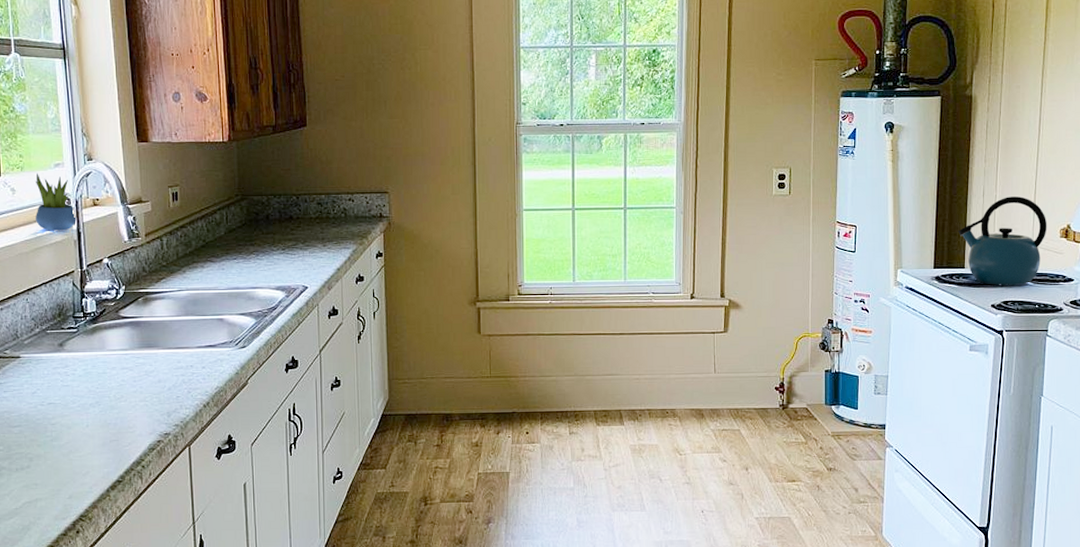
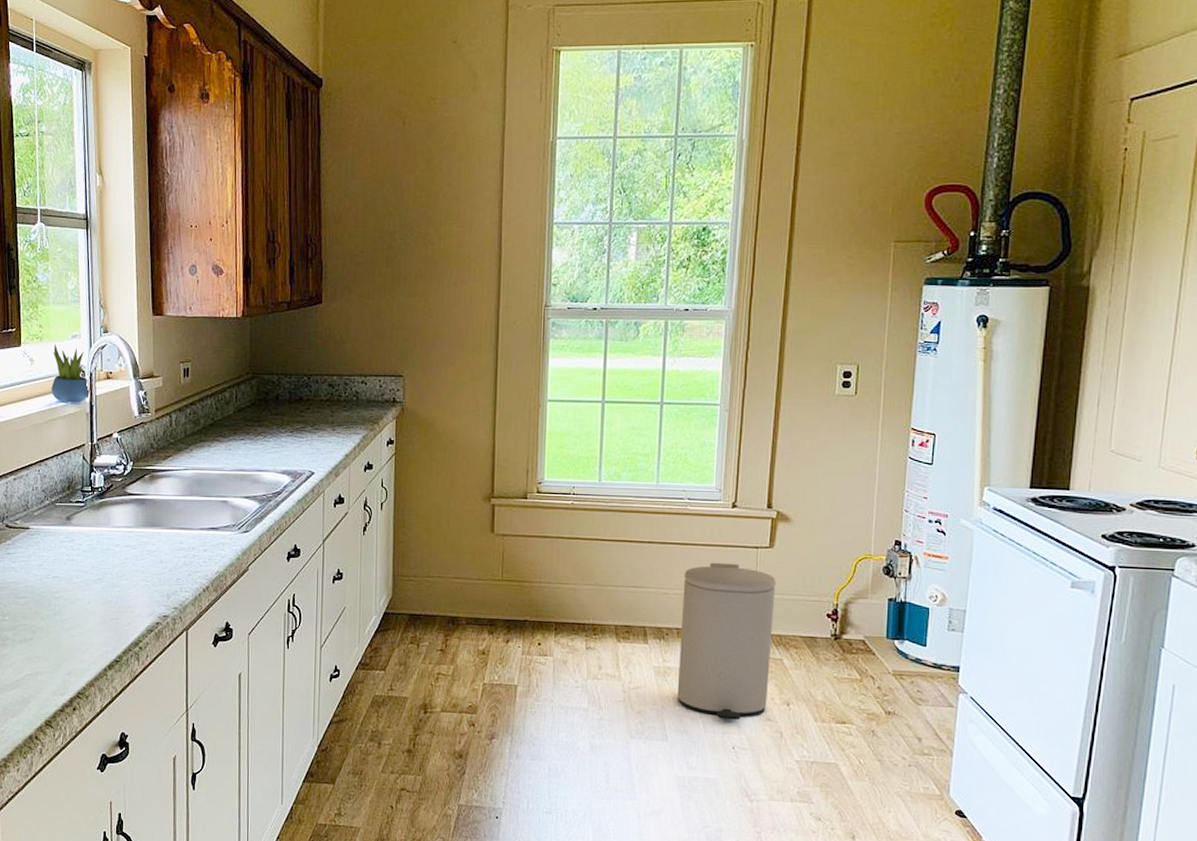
pedal bin: none [651,348,731,487] -> present [677,562,776,720]
kettle: present [958,196,1047,286] -> none [1063,408,1180,514]

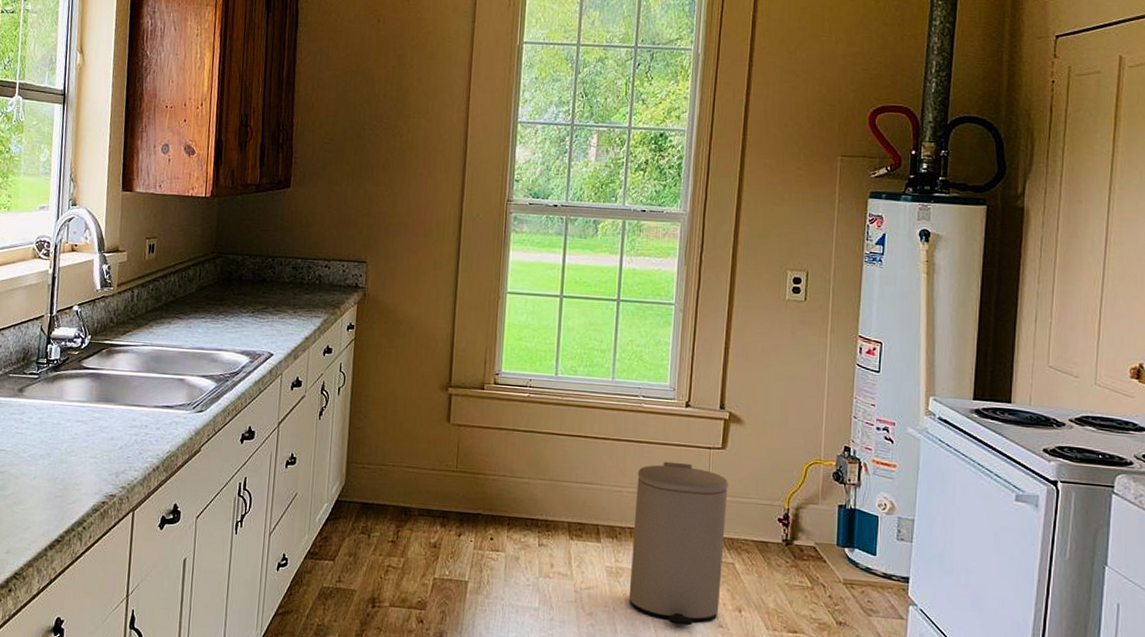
succulent plant: present [51,343,90,403] -> none [14,213,54,274]

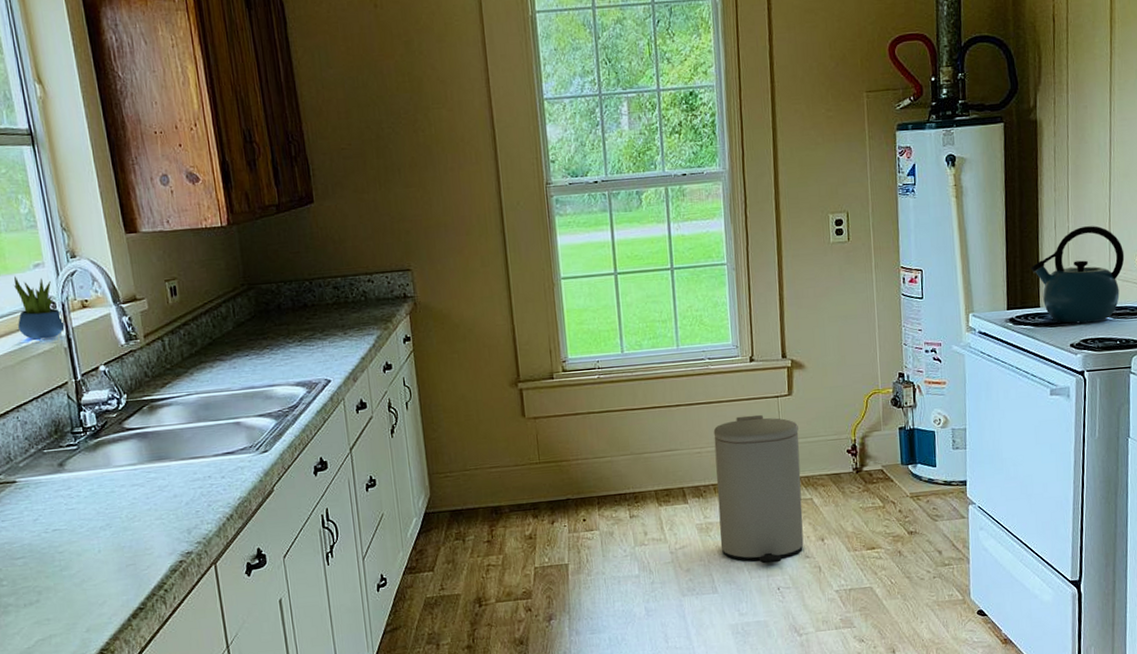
succulent plant: none [14,213,54,274] -> present [14,275,65,340]
kettle: none [1004,325,1114,430] -> present [1031,226,1125,324]

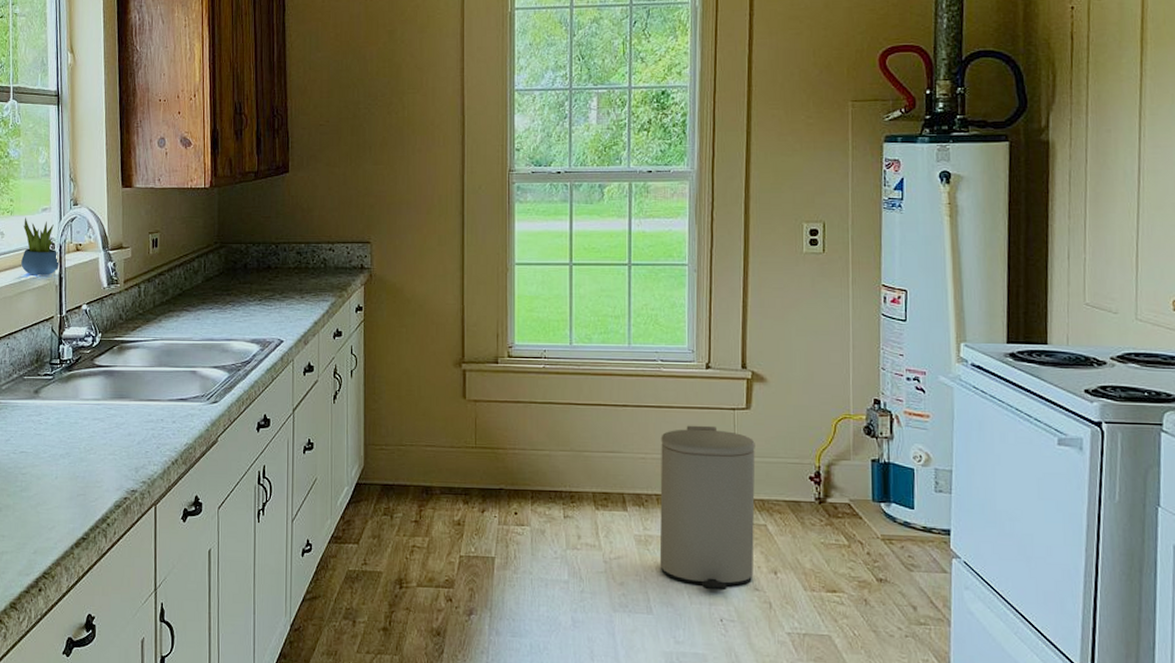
kettle: present [1031,226,1125,324] -> none [1037,260,1156,368]

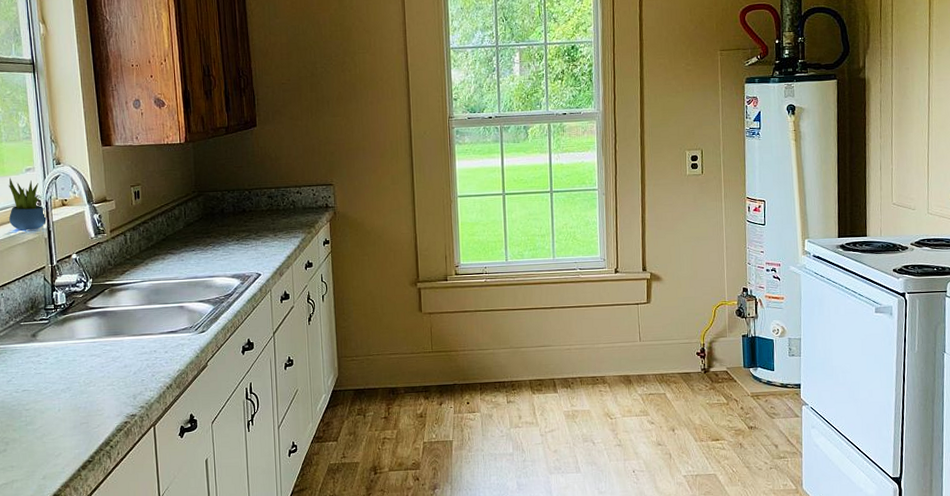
pedal bin: present [659,425,755,591] -> none [581,318,657,449]

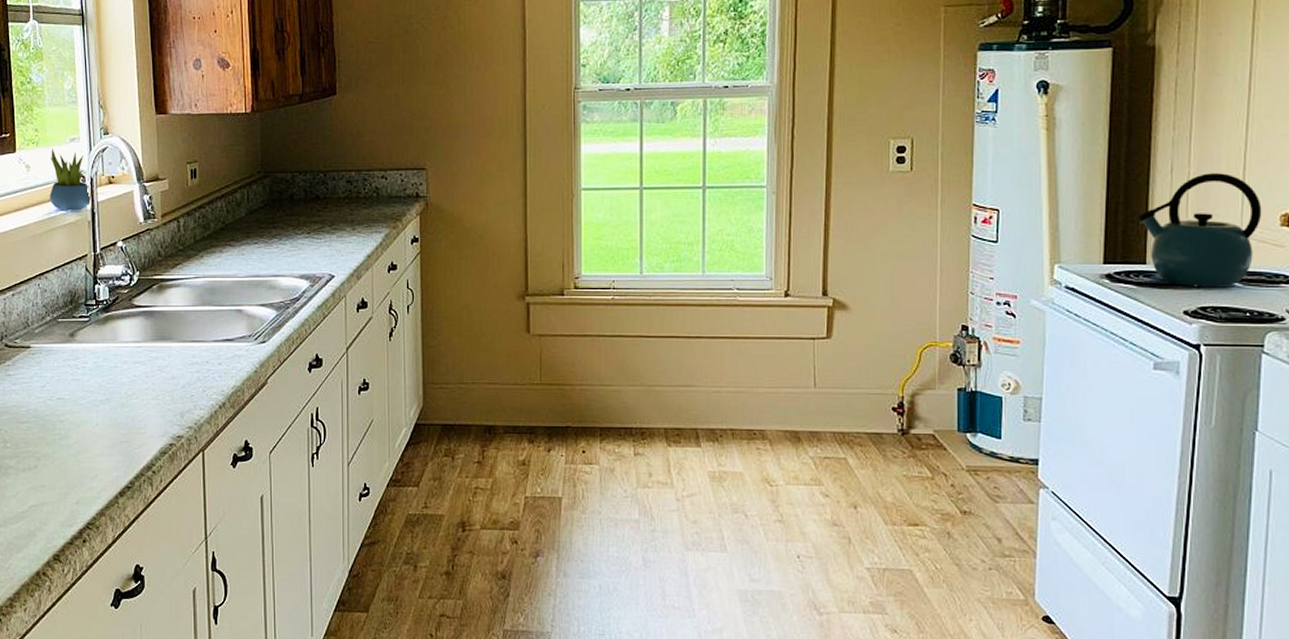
kettle: none [859,169,941,252] -> present [1137,173,1262,288]

